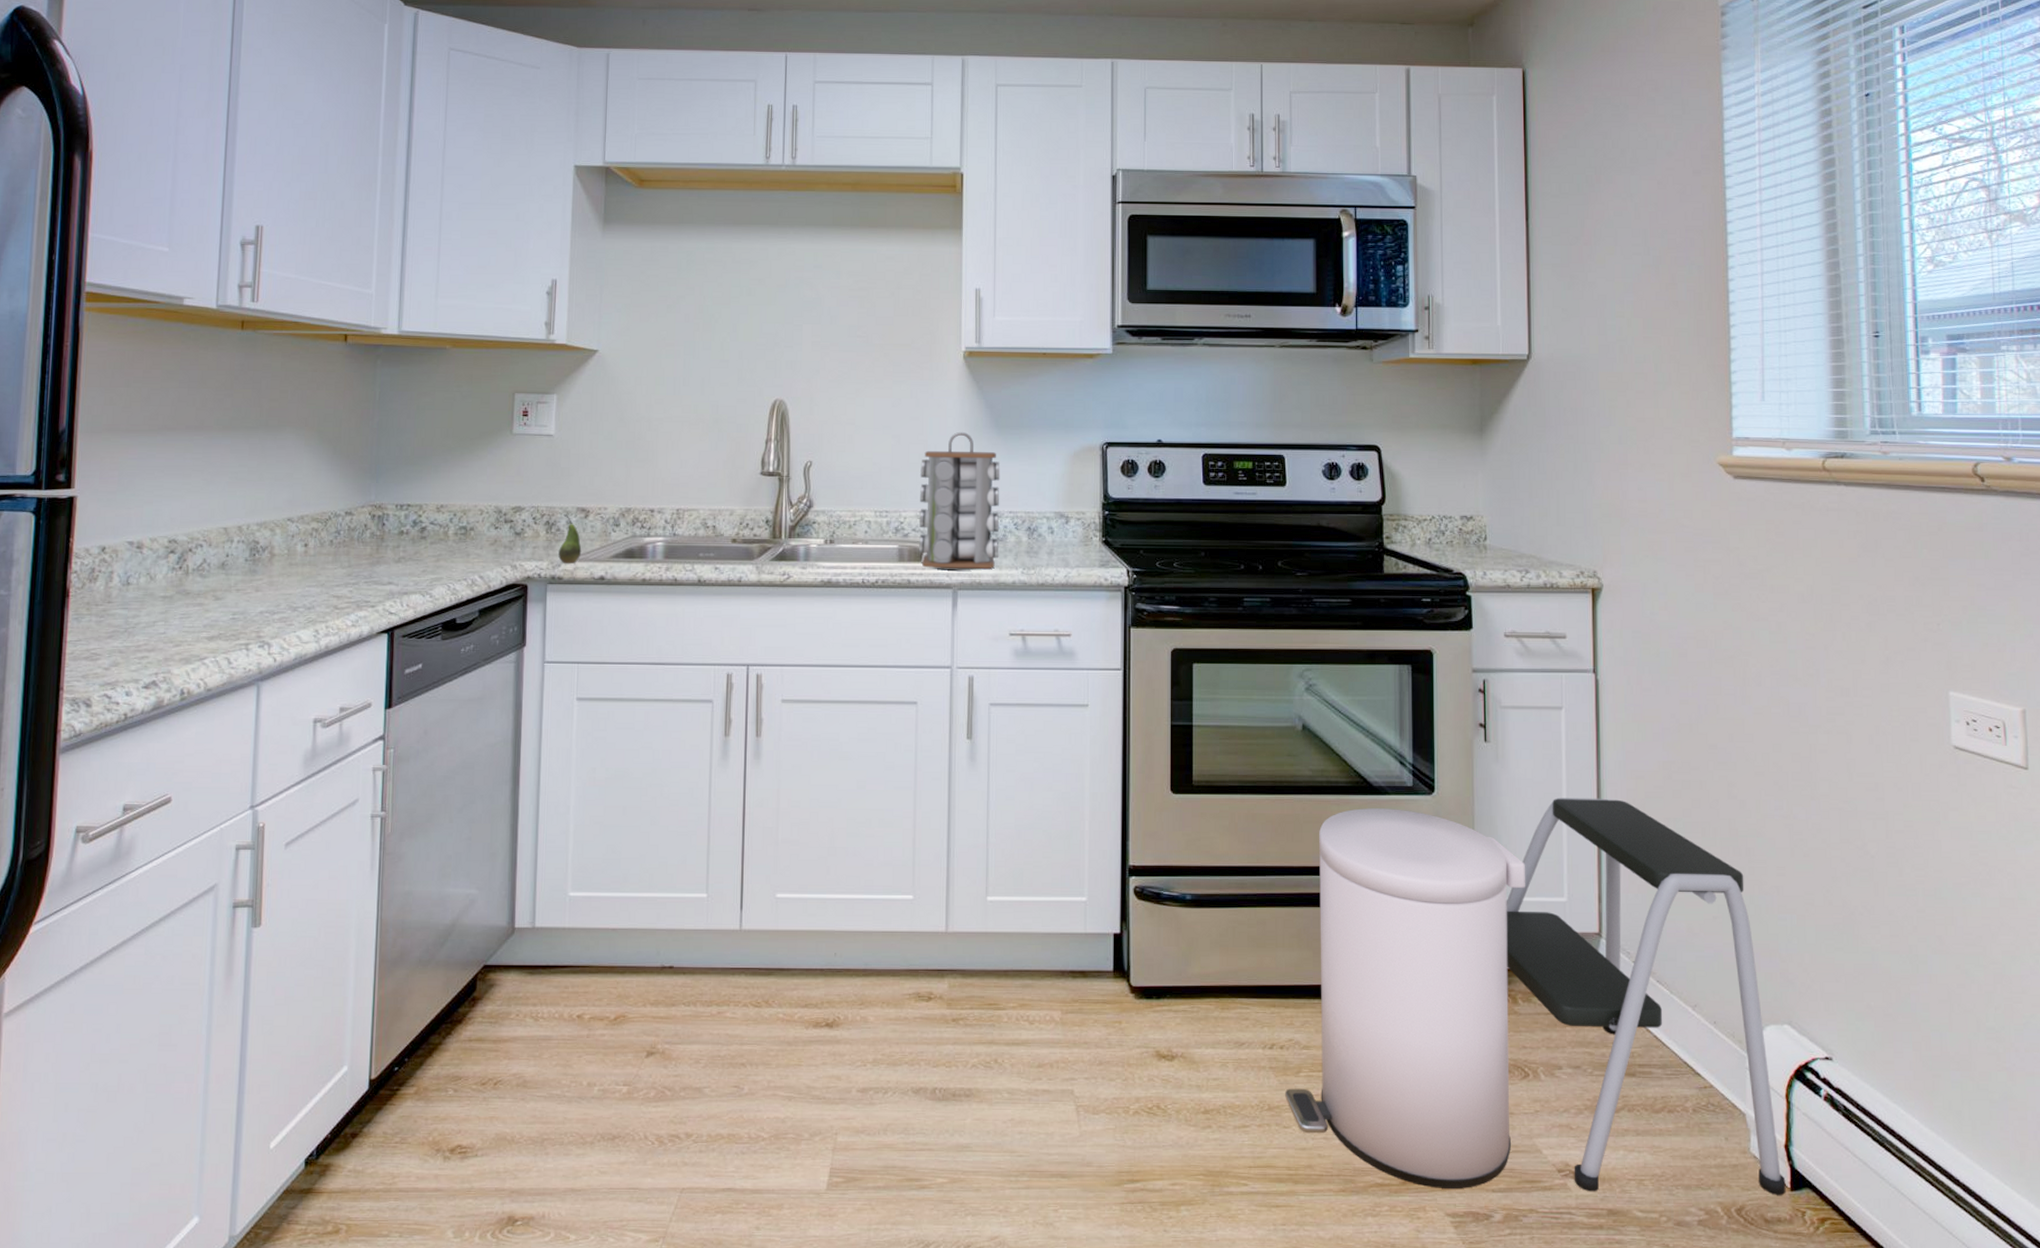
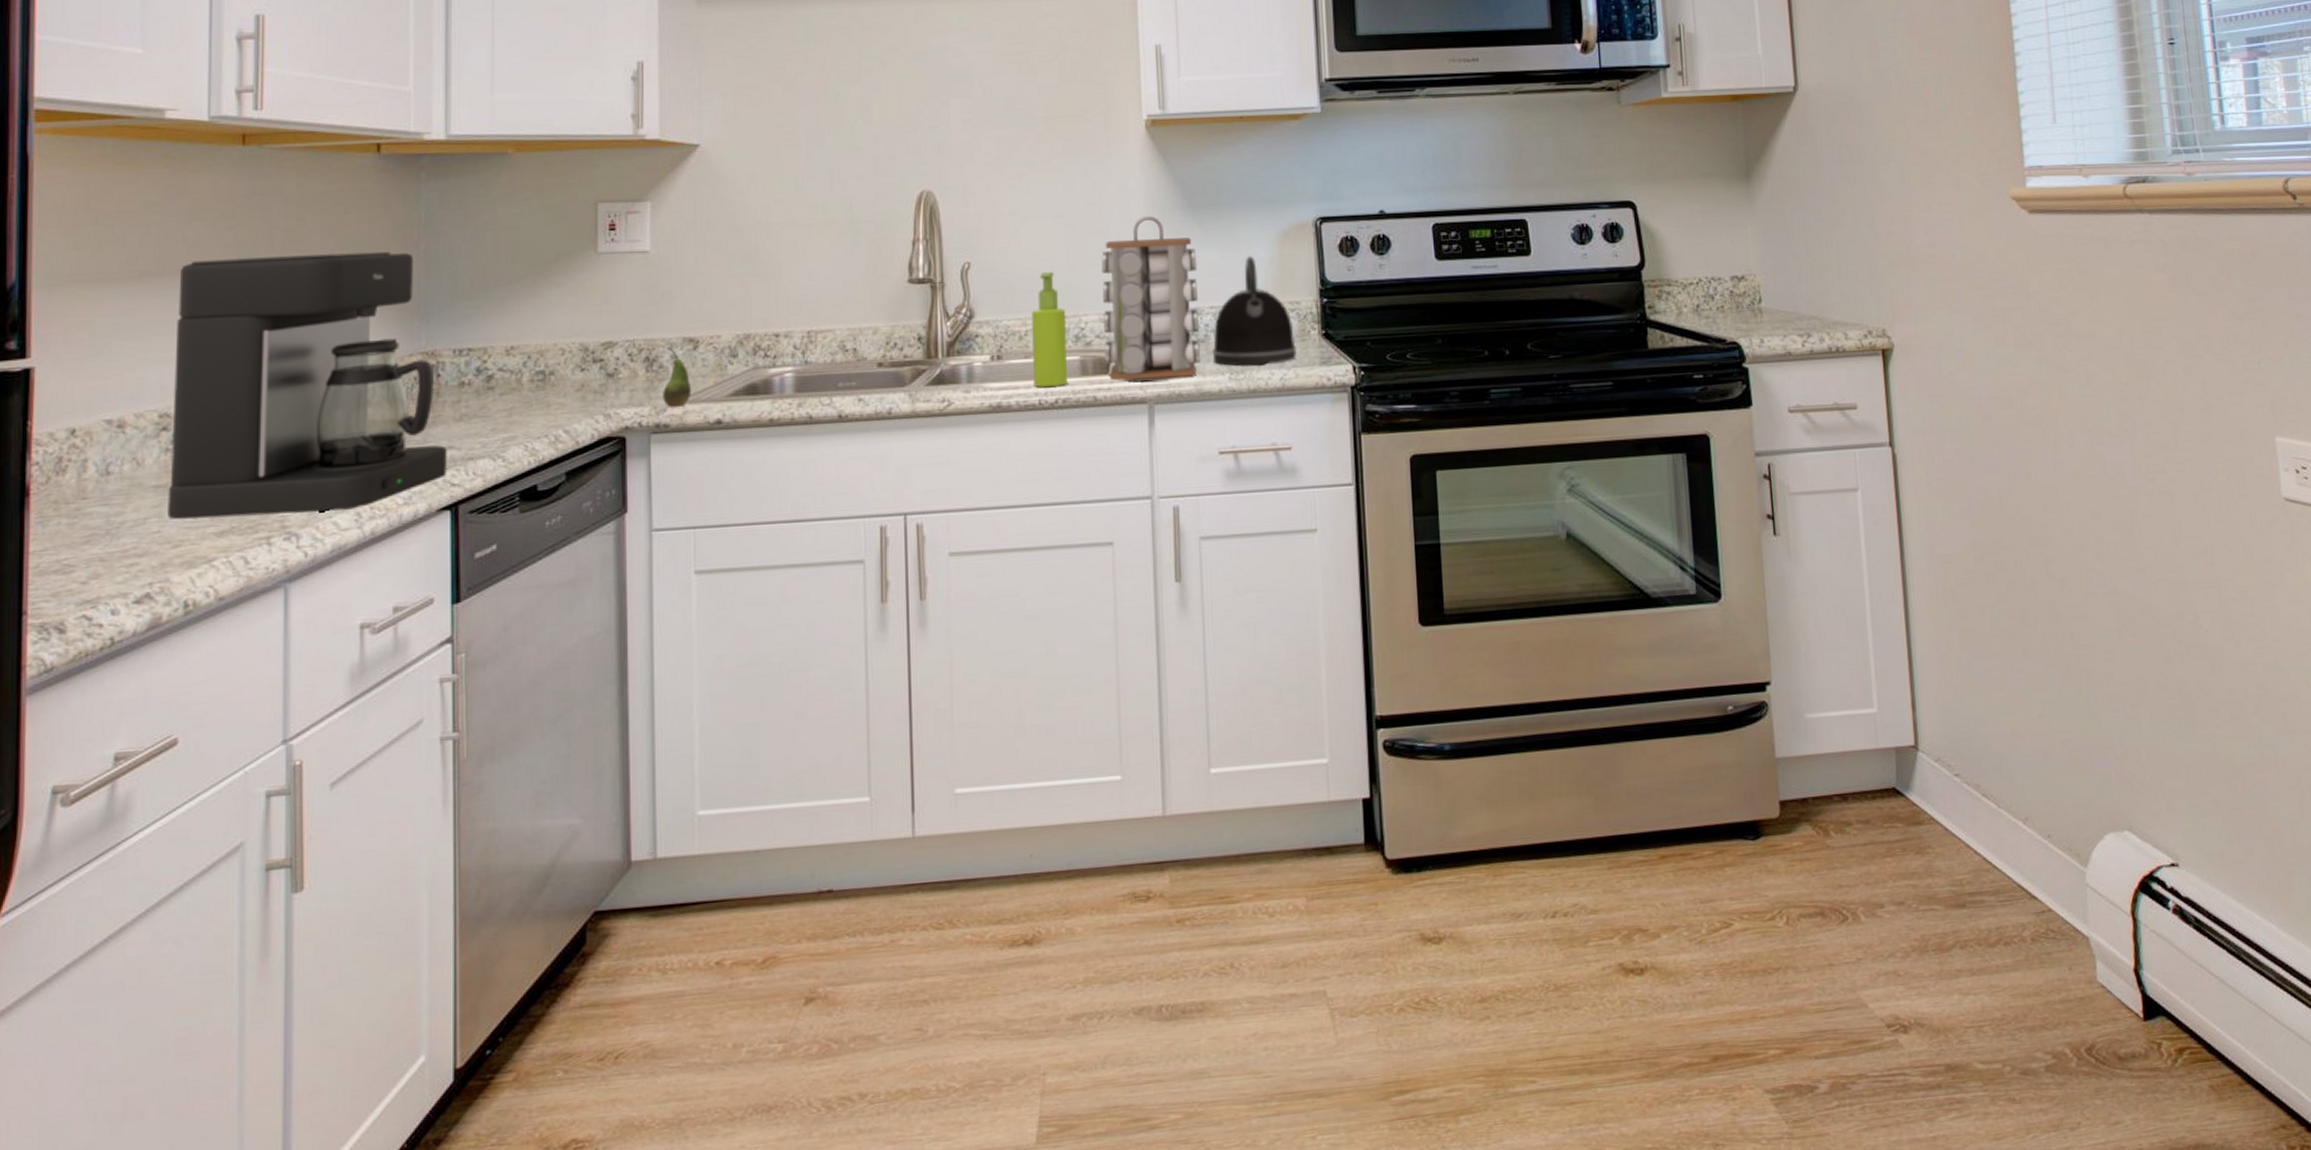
coffee maker: none [171,420,387,628] -> present [168,251,447,520]
soap dispenser: none [858,474,889,570] -> present [1032,272,1067,388]
kettle: none [1009,470,1081,564] -> present [1212,255,1298,366]
pedal bin: present [1284,808,1525,1188] -> none [1572,622,1833,1062]
step stool: present [1506,797,1786,1195] -> none [1809,589,2139,1047]

